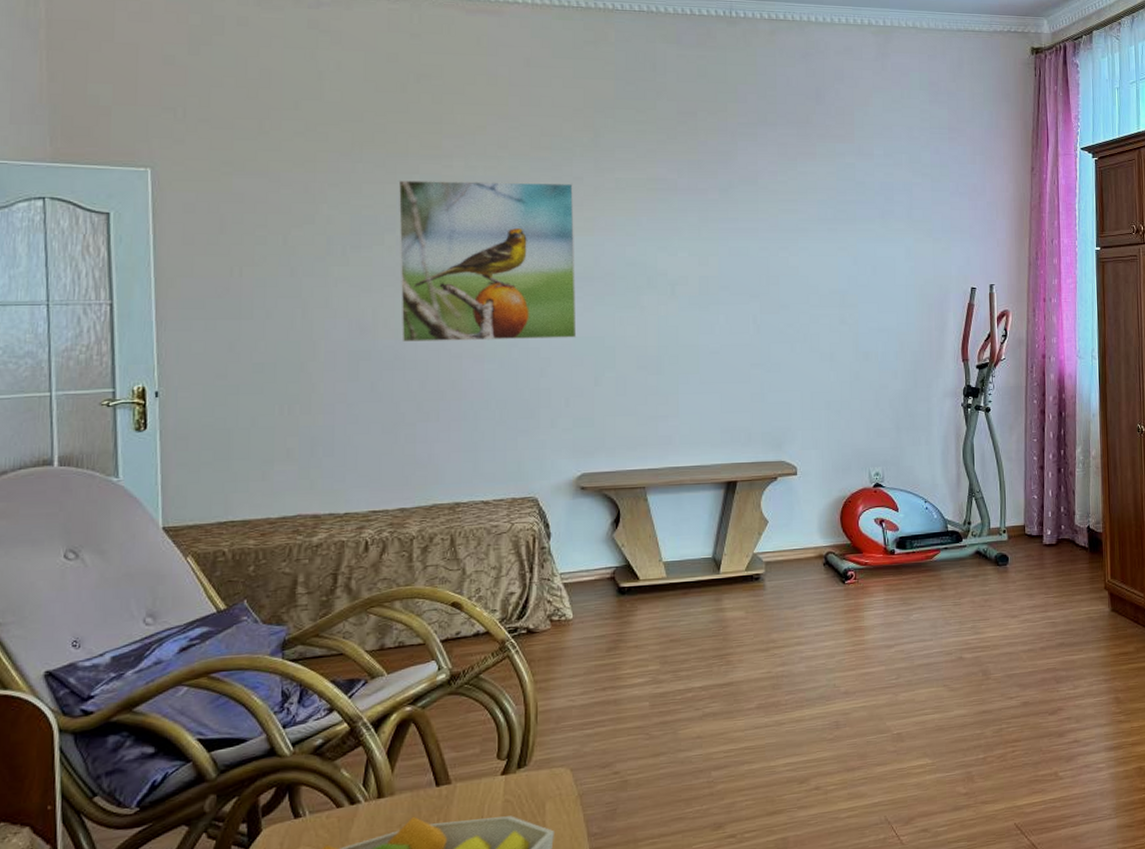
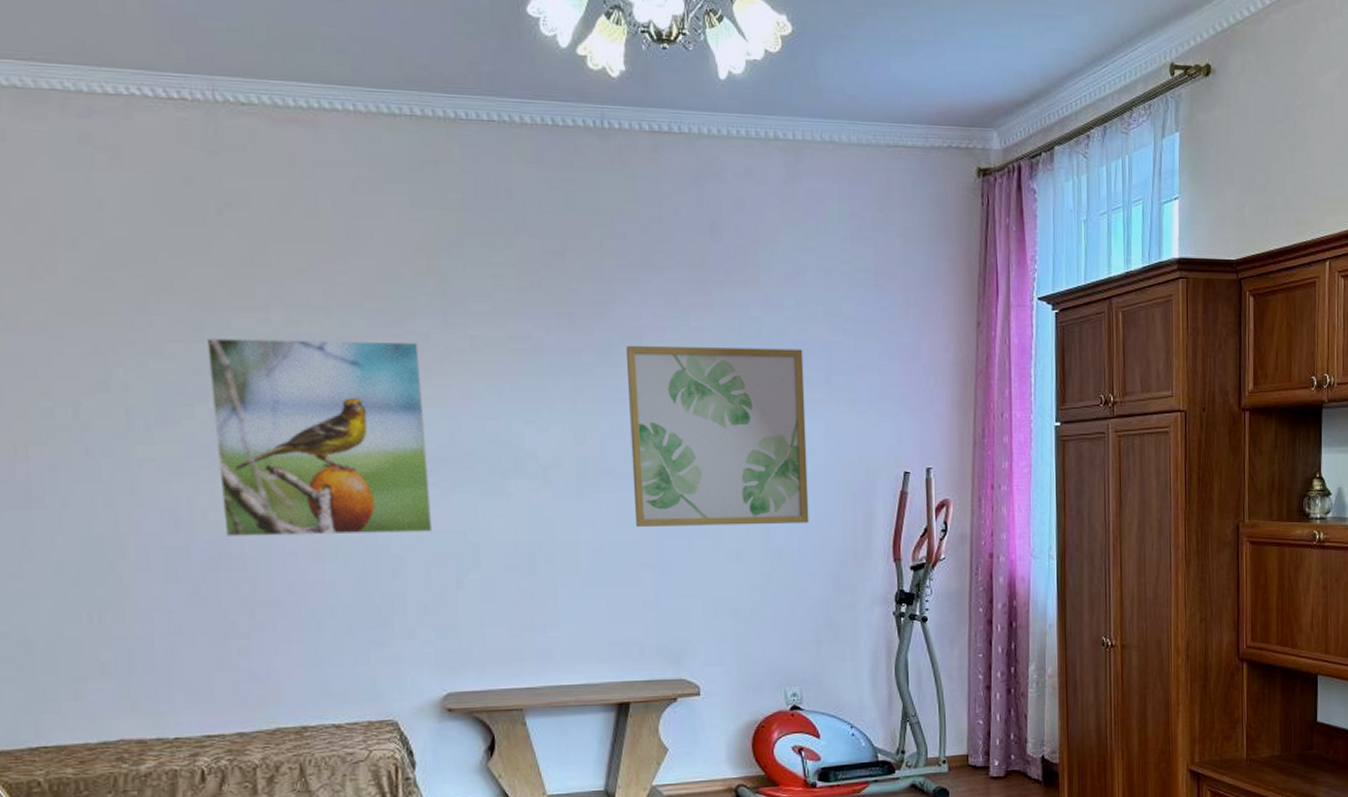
wall art: none [743,185,892,334] -> present [625,345,809,528]

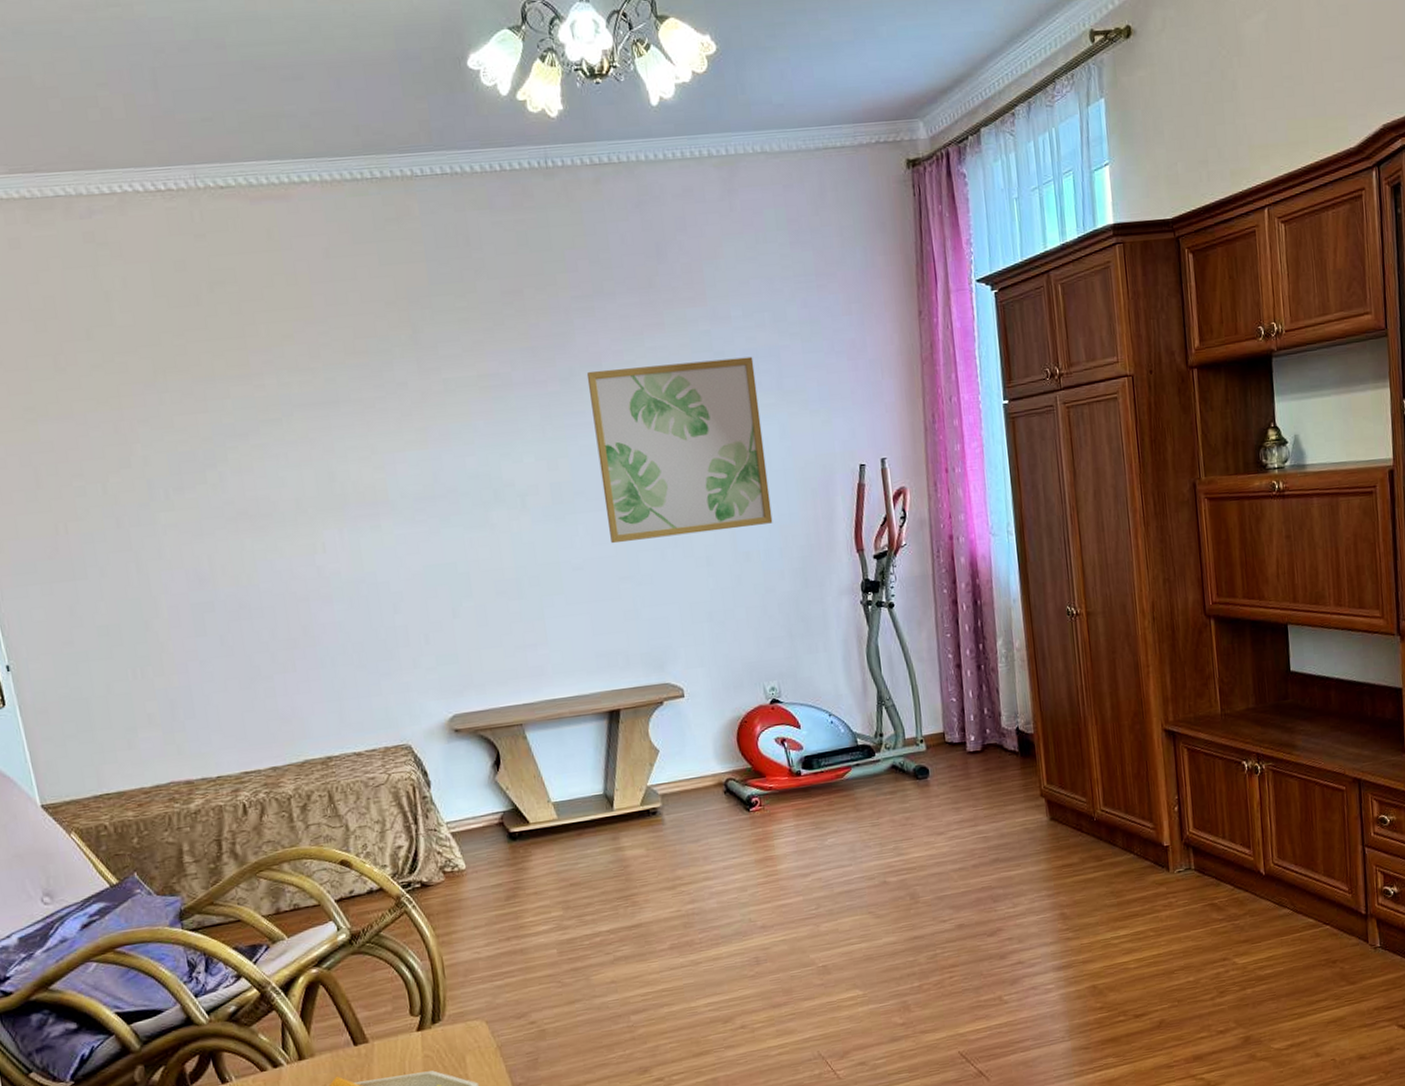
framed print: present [206,338,433,538] -> none [210,390,427,590]

